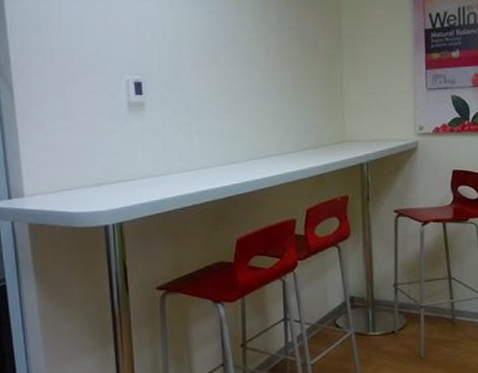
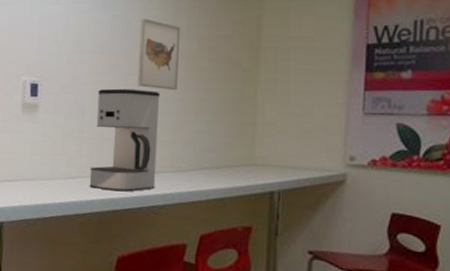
coffee maker: none [202,80,264,179] -> present [89,88,160,192]
wall art: none [234,12,274,80] -> present [137,18,181,90]

